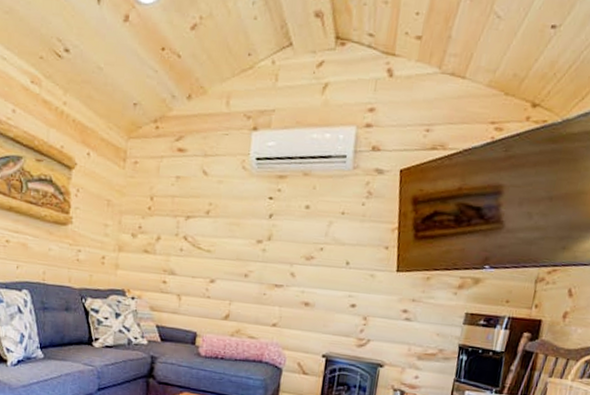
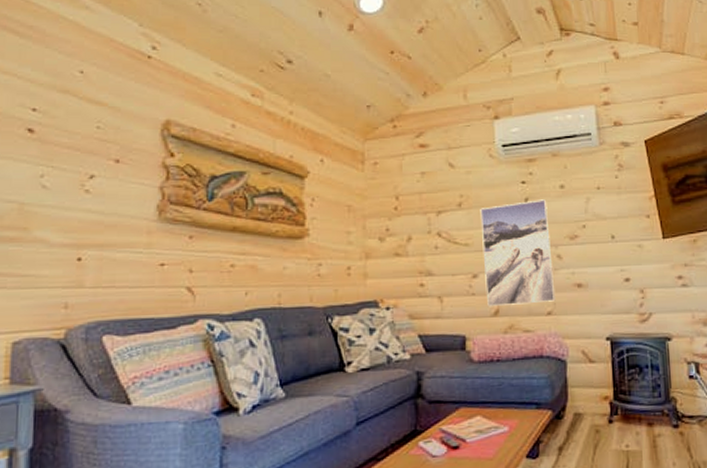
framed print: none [220,217,290,315] -> present [480,199,556,307]

